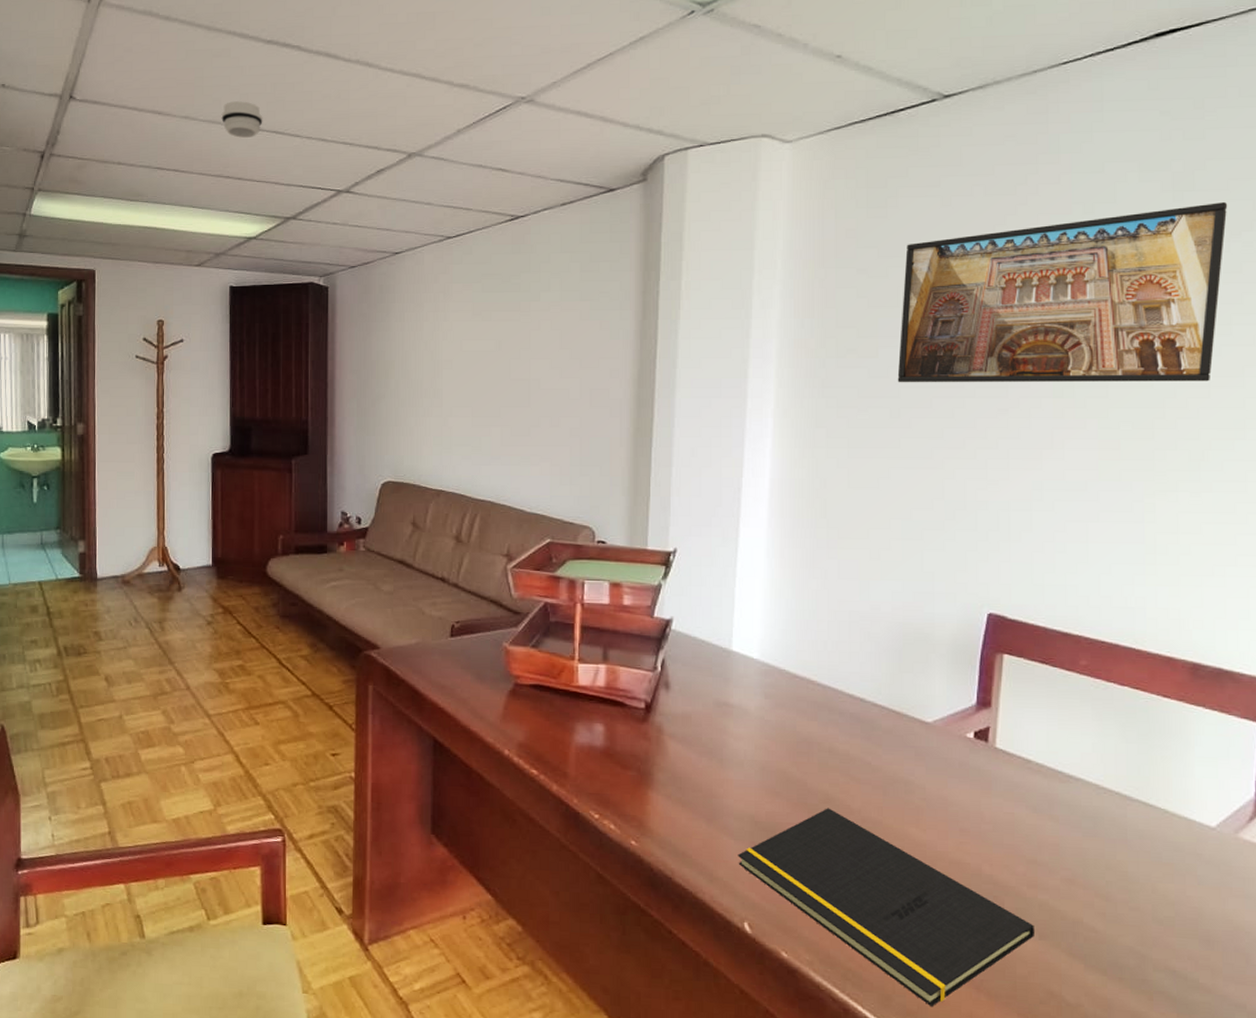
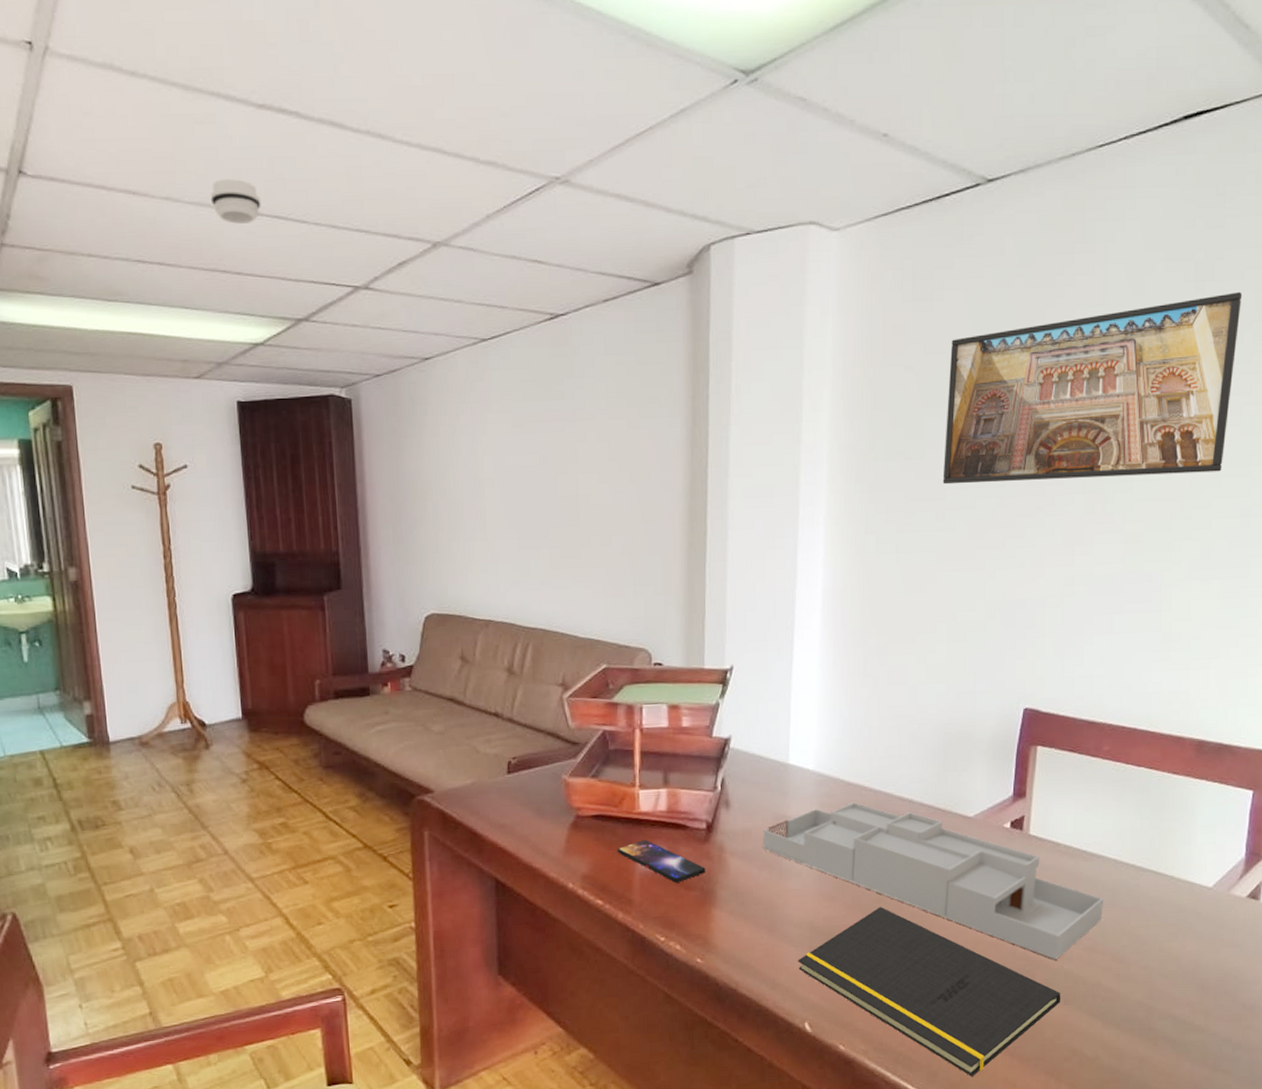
smartphone: none [554,714,643,760] -> present [618,840,706,883]
desk organizer: none [703,695,1083,887] -> present [763,802,1103,959]

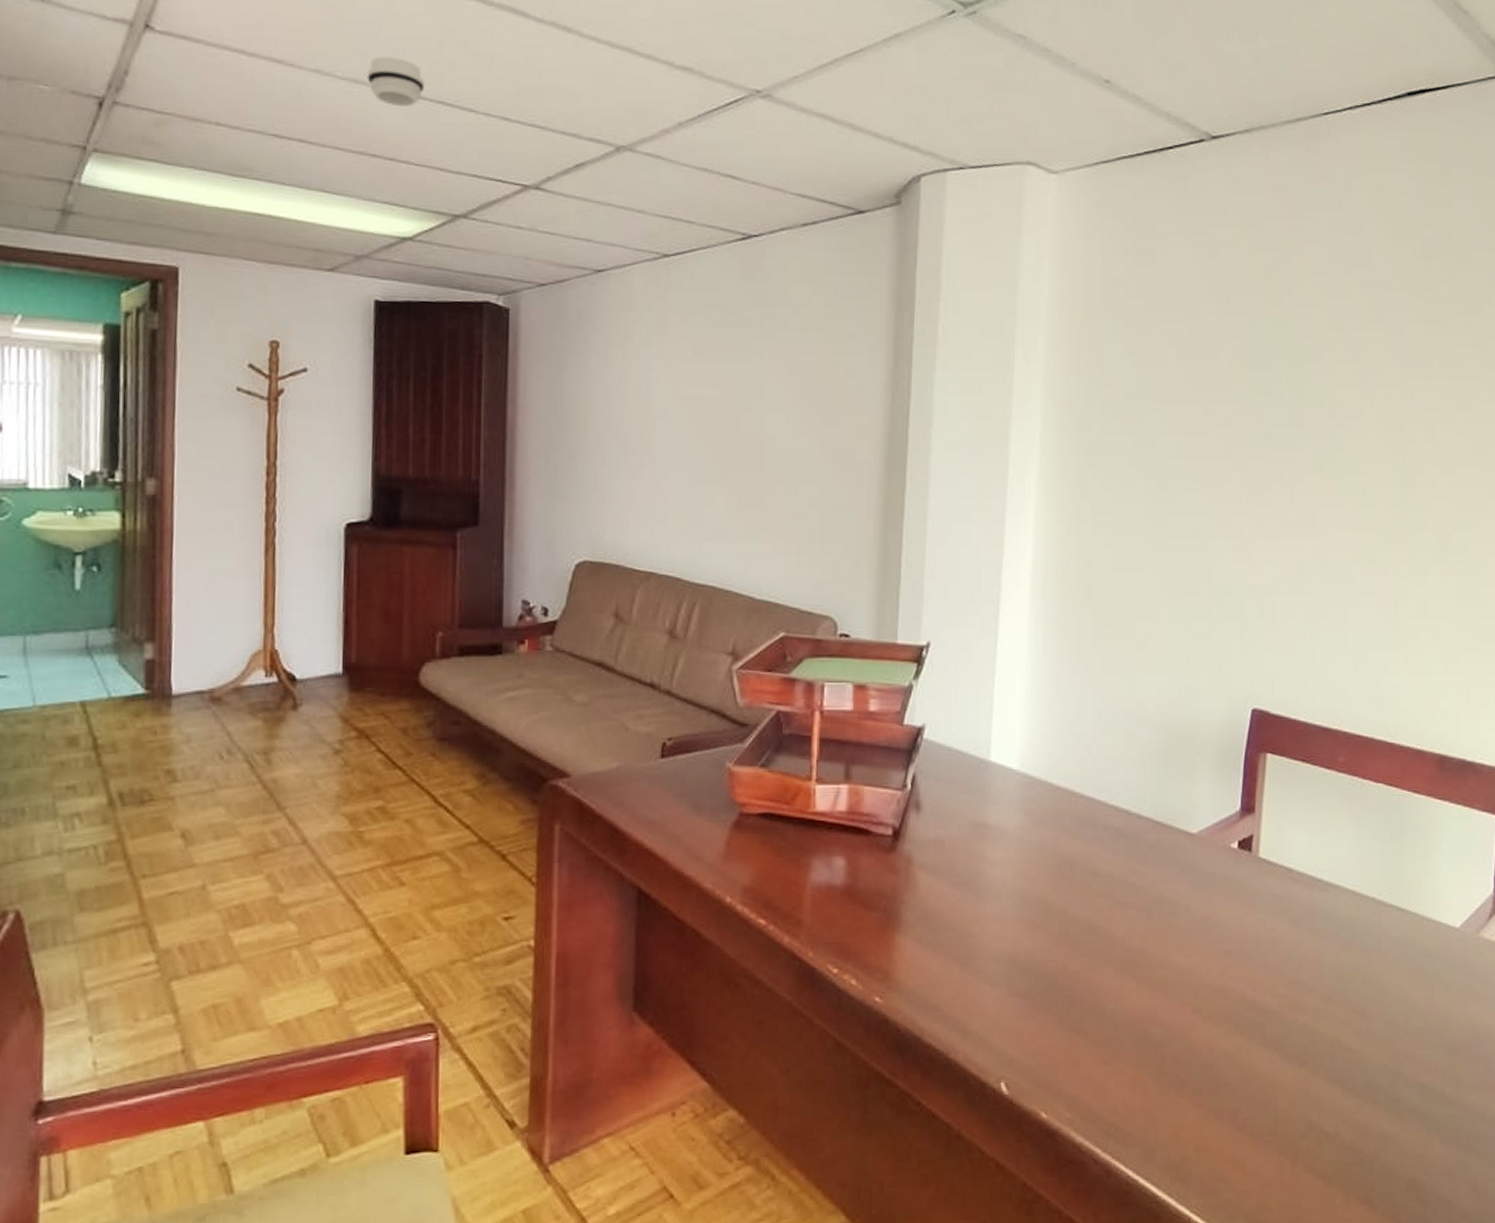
smartphone: present [618,840,706,883] -> none [787,846,890,901]
desk organizer: present [763,802,1103,959] -> none [958,810,1341,1010]
notepad: present [798,906,1061,1077] -> none [994,939,1296,1157]
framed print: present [942,292,1243,485] -> none [1164,273,1470,459]

